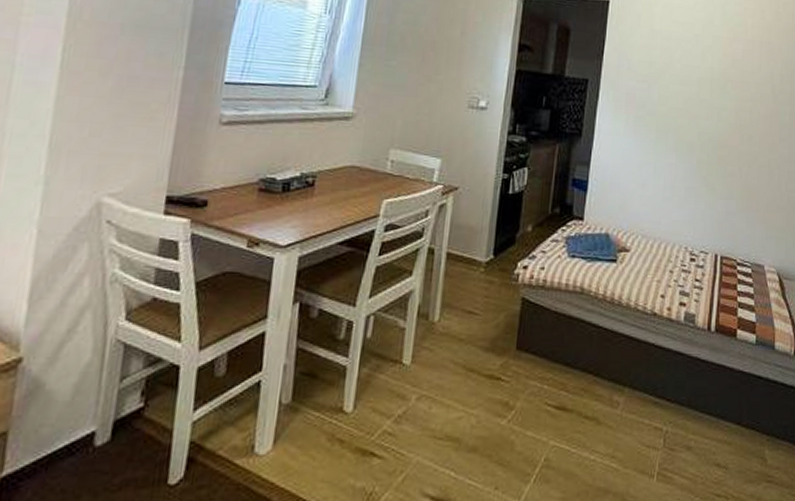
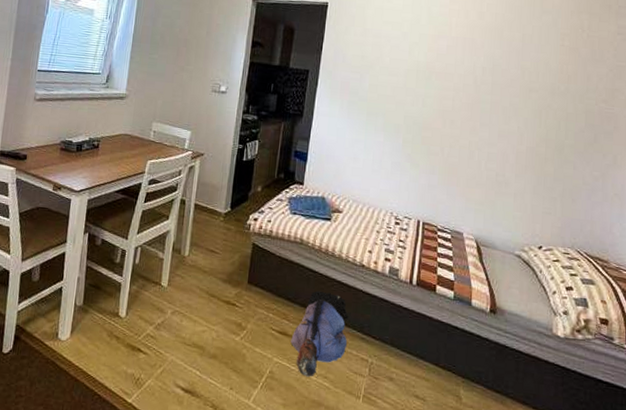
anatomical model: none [570,350,645,460] -> present [291,290,353,378]

